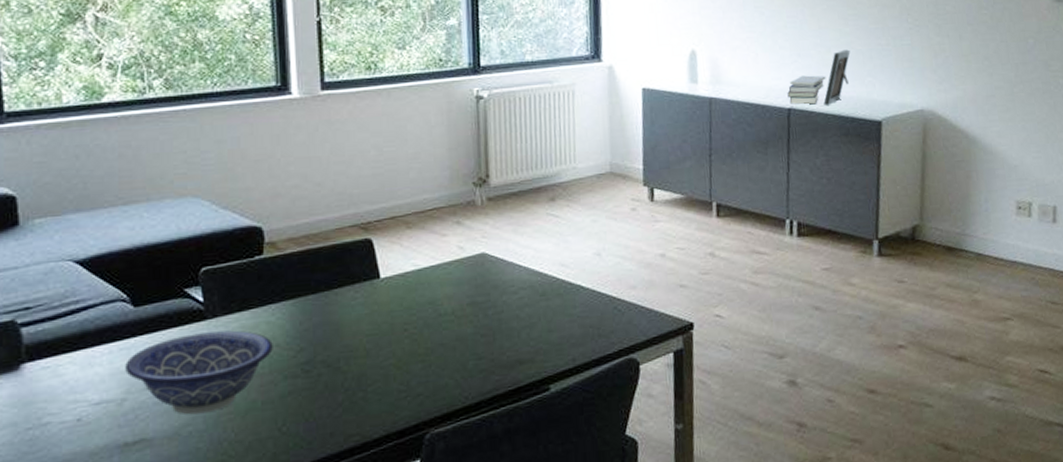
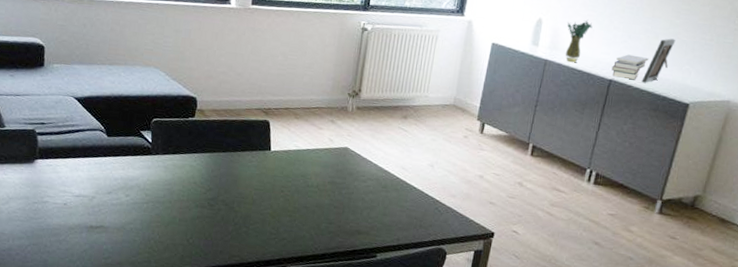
decorative bowl: present [125,330,273,415] -> none [97,162,192,219]
vase: none [726,43,755,97] -> present [565,19,593,63]

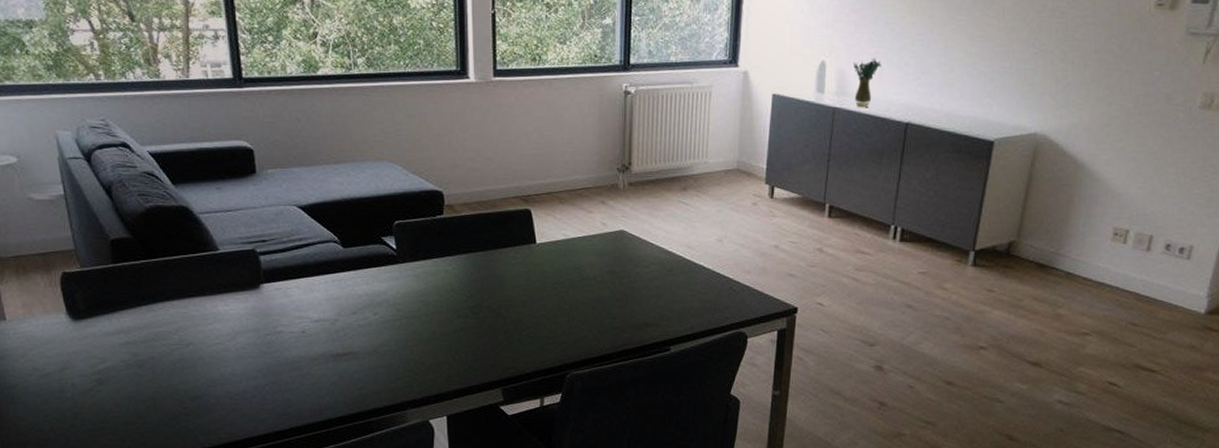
books: present [611,54,649,80] -> none [907,92,946,121]
picture frame: present [641,38,676,84] -> none [940,70,973,124]

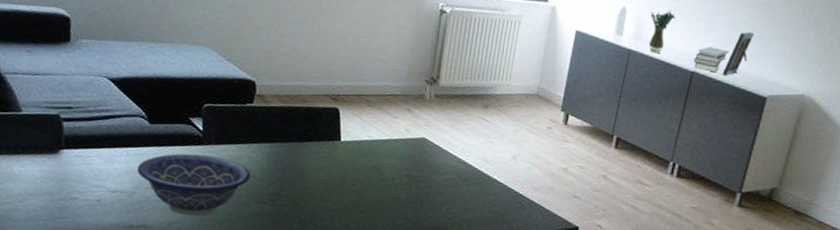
decorative bowl: none [337,274,449,338] -> present [137,153,251,216]
books: none [907,92,946,121] -> present [694,46,729,73]
picture frame: none [940,70,973,124] -> present [722,31,755,77]

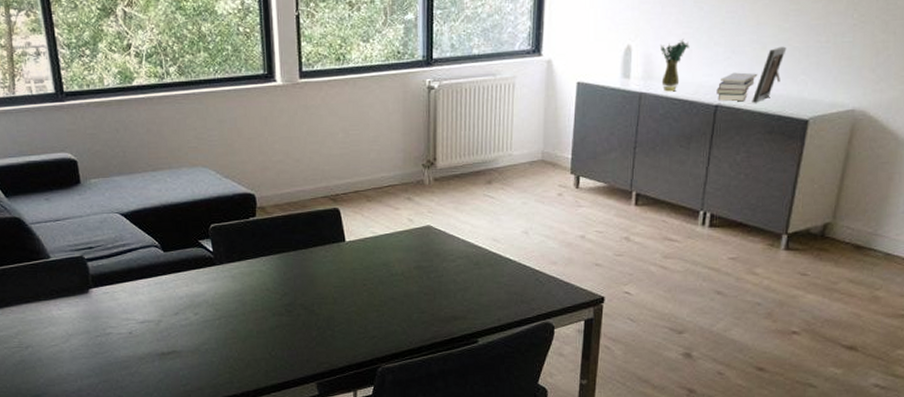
decorative bowl: present [137,153,251,216] -> none [160,275,264,337]

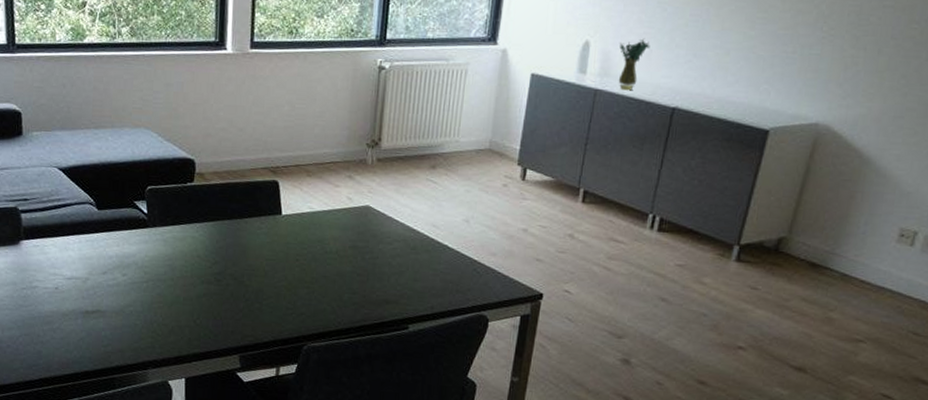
books: present [716,72,758,102] -> none [674,76,719,107]
picture frame: present [752,46,787,104] -> none [711,54,751,110]

